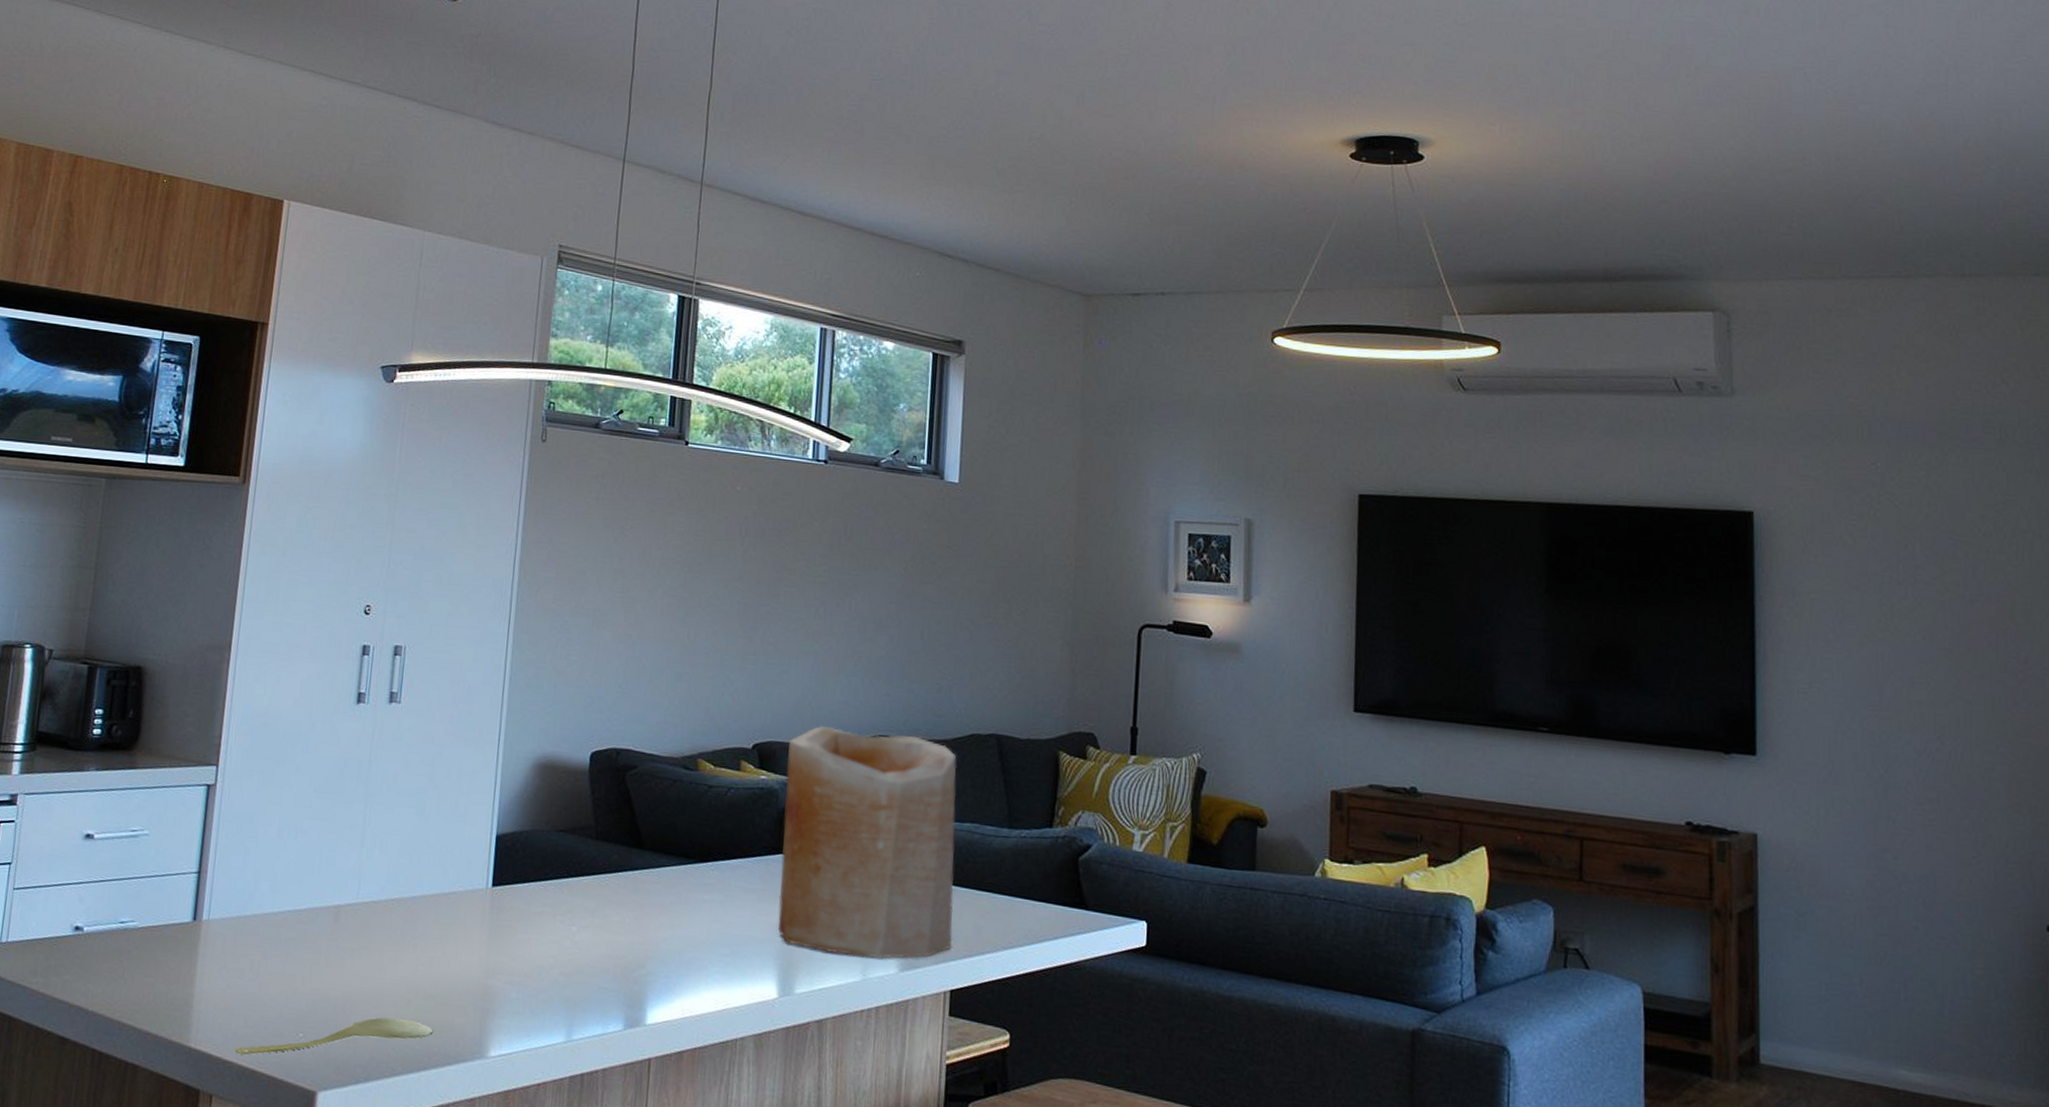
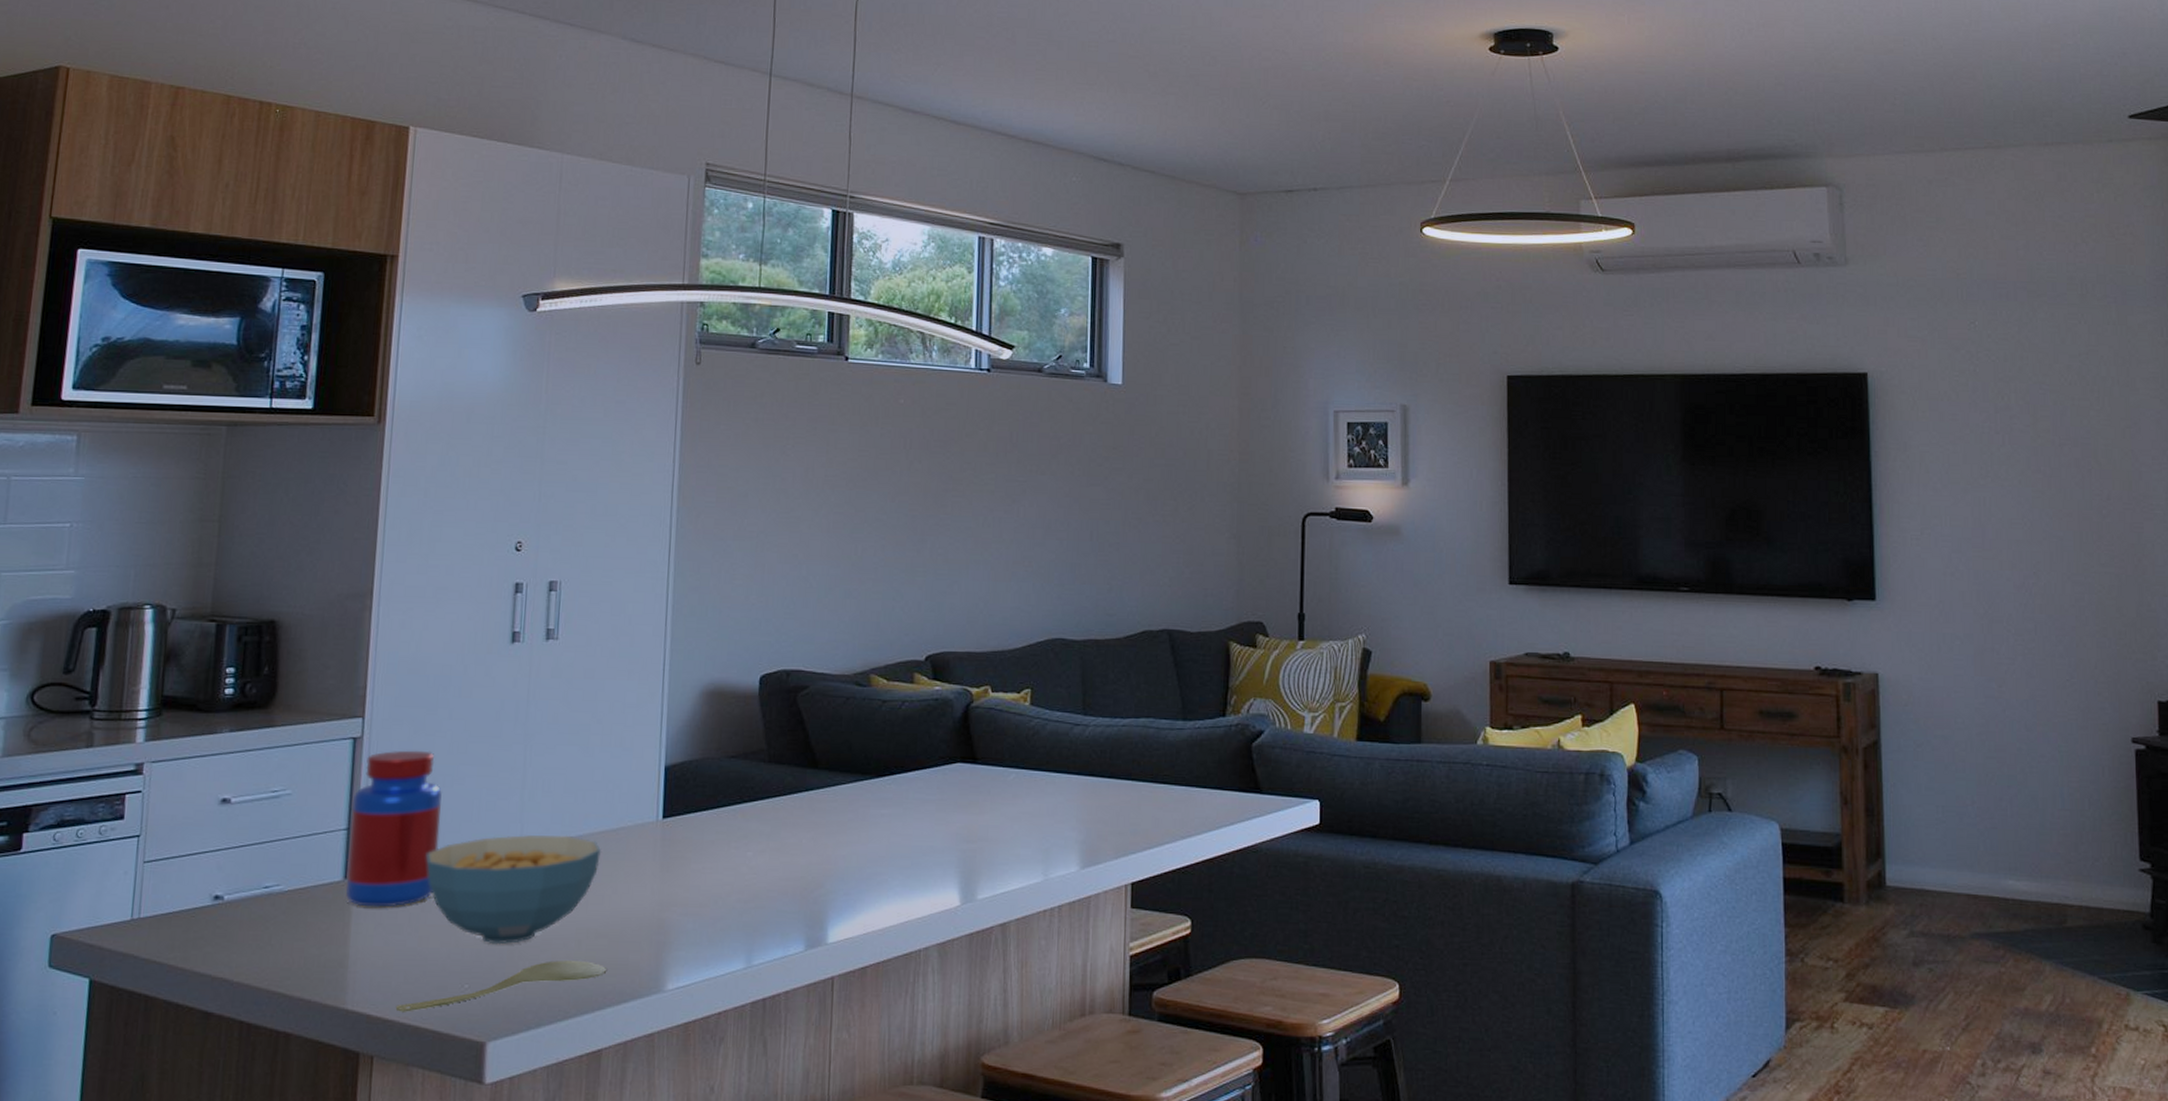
jar: none [194,800,286,952] -> present [346,750,442,908]
cereal bowl: none [269,891,433,997] -> present [426,835,602,945]
vase: present [778,725,957,959] -> none [957,632,1132,859]

